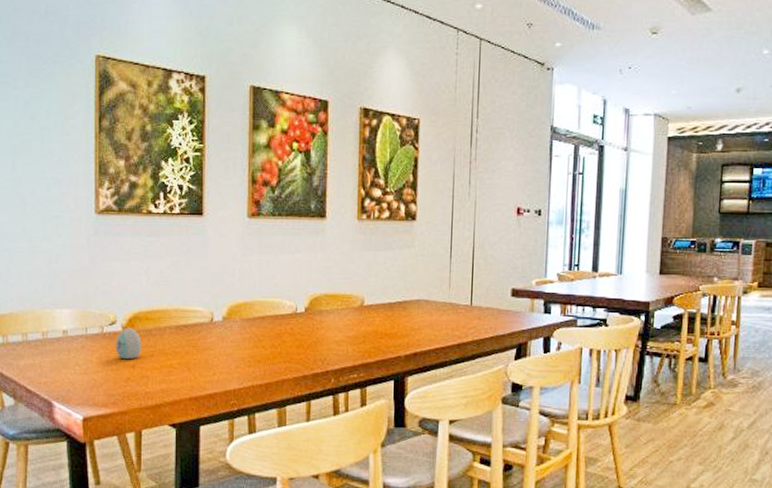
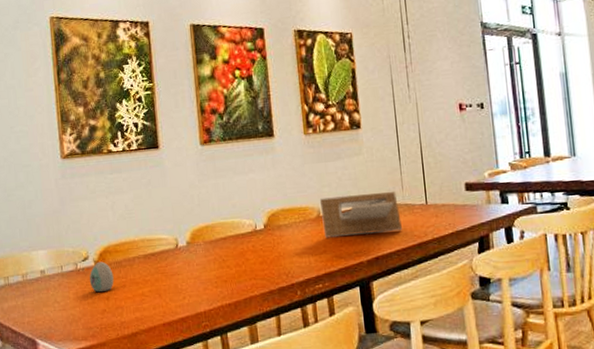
architectural model: none [364,287,444,330] -> present [319,191,402,238]

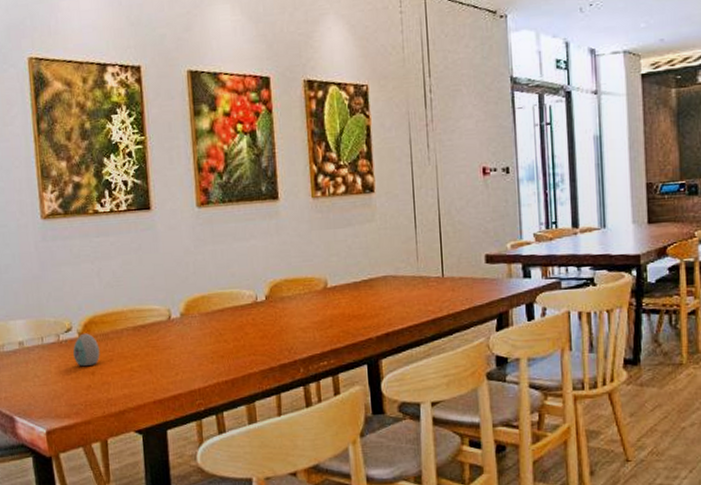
architectural model: present [319,191,402,238] -> none [326,262,415,312]

